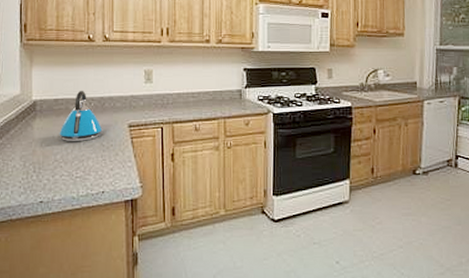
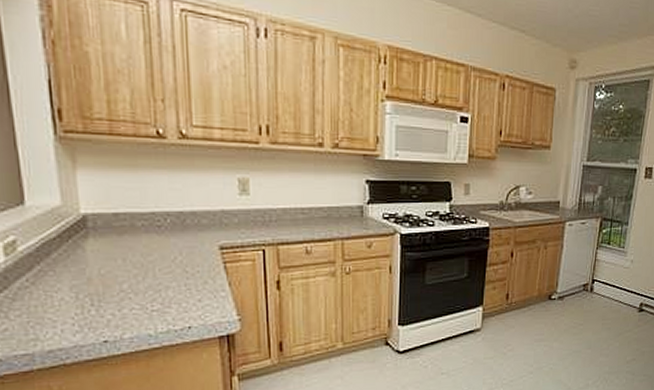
kettle: present [59,90,102,141] -> none [123,202,183,267]

